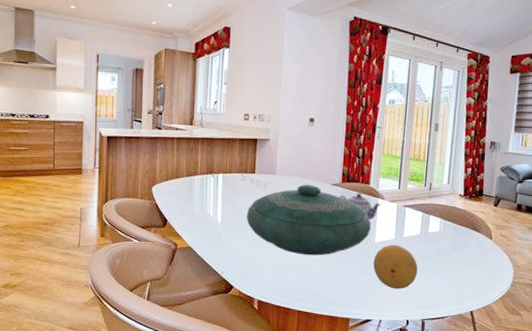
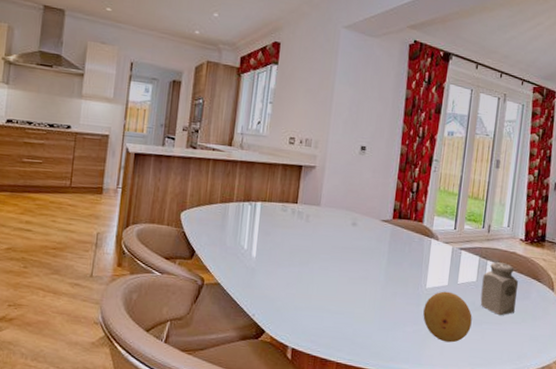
decorative bowl: present [246,185,371,256] -> none [284,219,423,300]
teapot: present [339,193,381,220] -> none [388,231,435,263]
salt shaker: none [424,216,460,264] -> present [480,262,519,316]

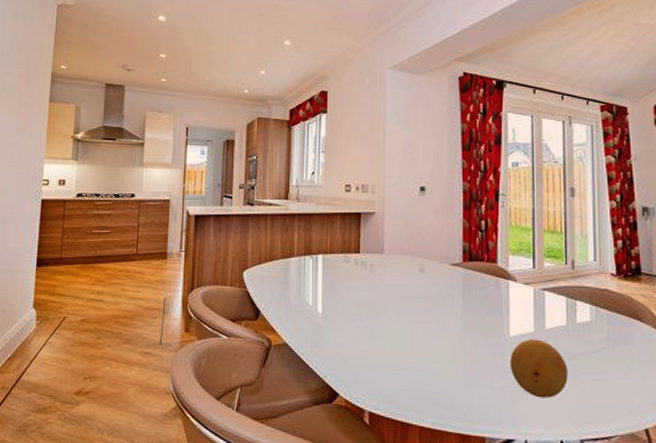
salt shaker: present [480,262,519,316] -> none [574,302,618,364]

